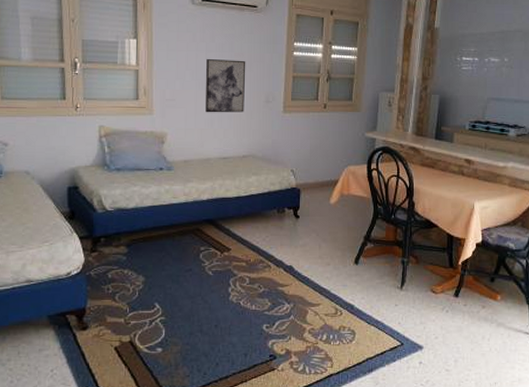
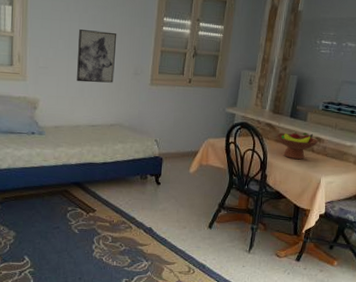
fruit bowl: none [422,154,468,184] -> present [276,131,319,160]

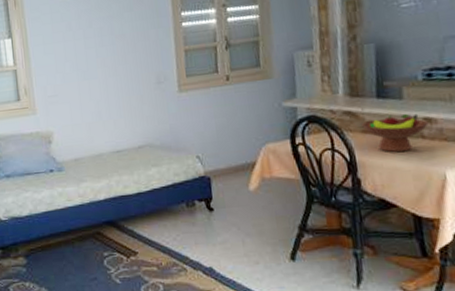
wall art: present [77,29,117,83] -> none [86,41,134,105]

